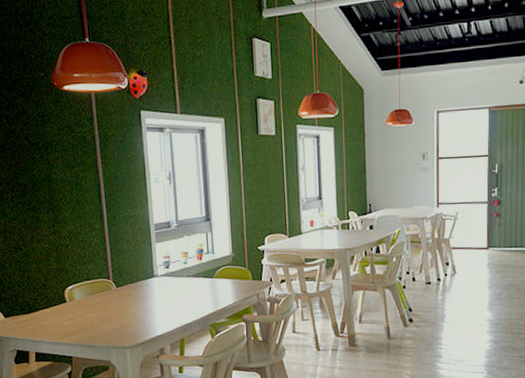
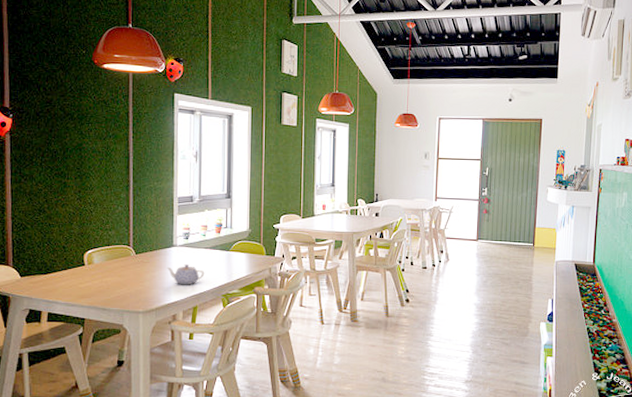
teapot: none [150,295,190,317] -> present [167,264,205,285]

